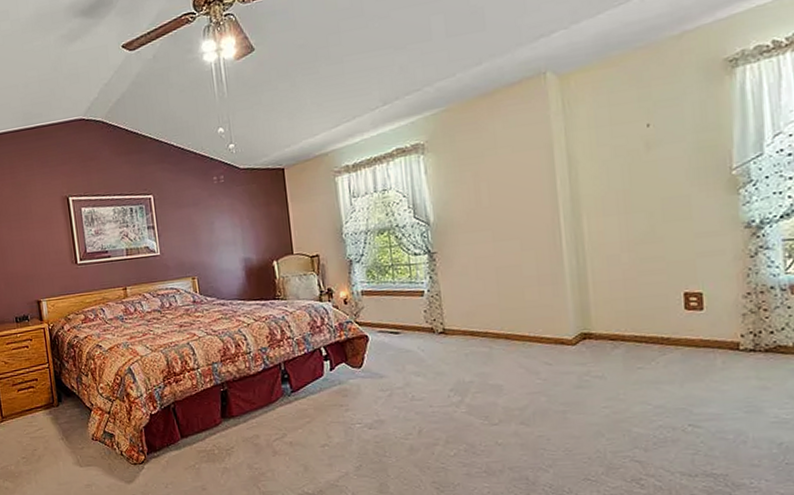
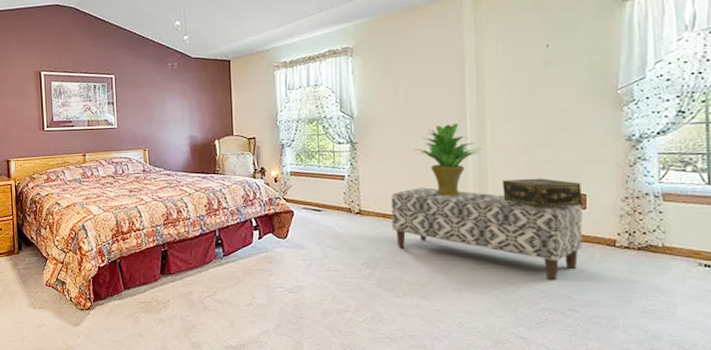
bench: none [479,298,702,395] -> present [391,187,583,281]
potted plant: none [500,222,580,307] -> present [413,123,483,196]
decorative box: none [605,277,700,312] -> present [502,178,583,207]

